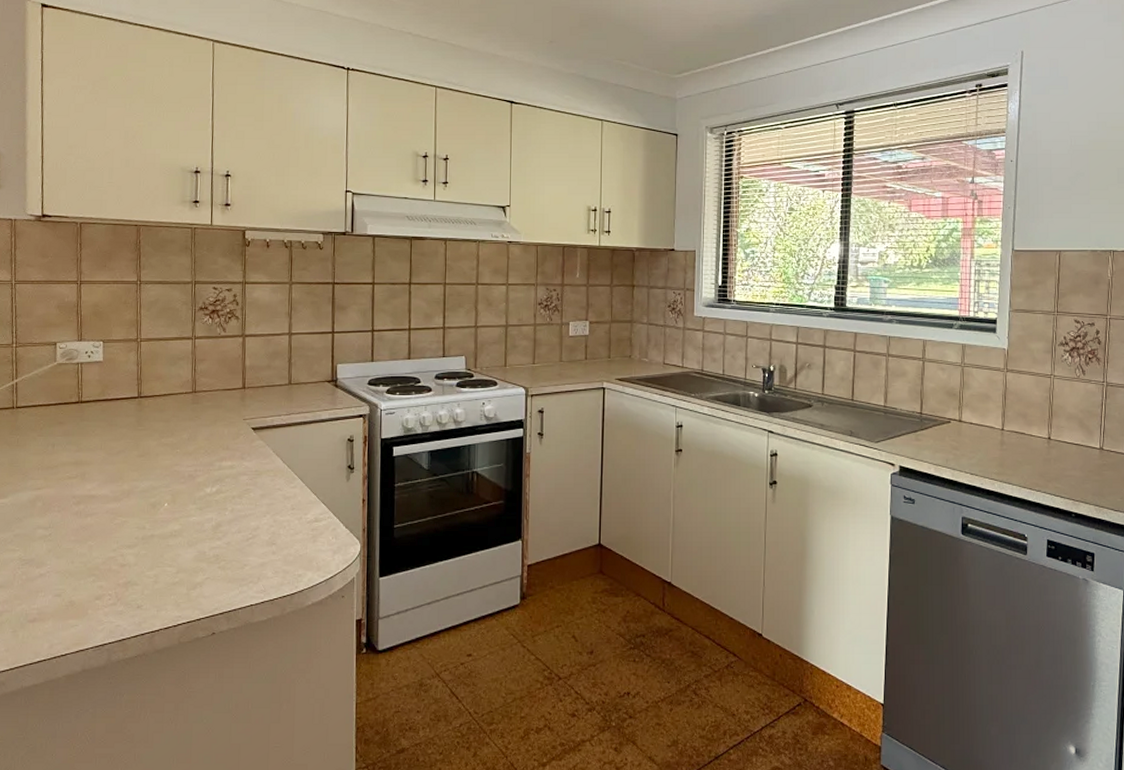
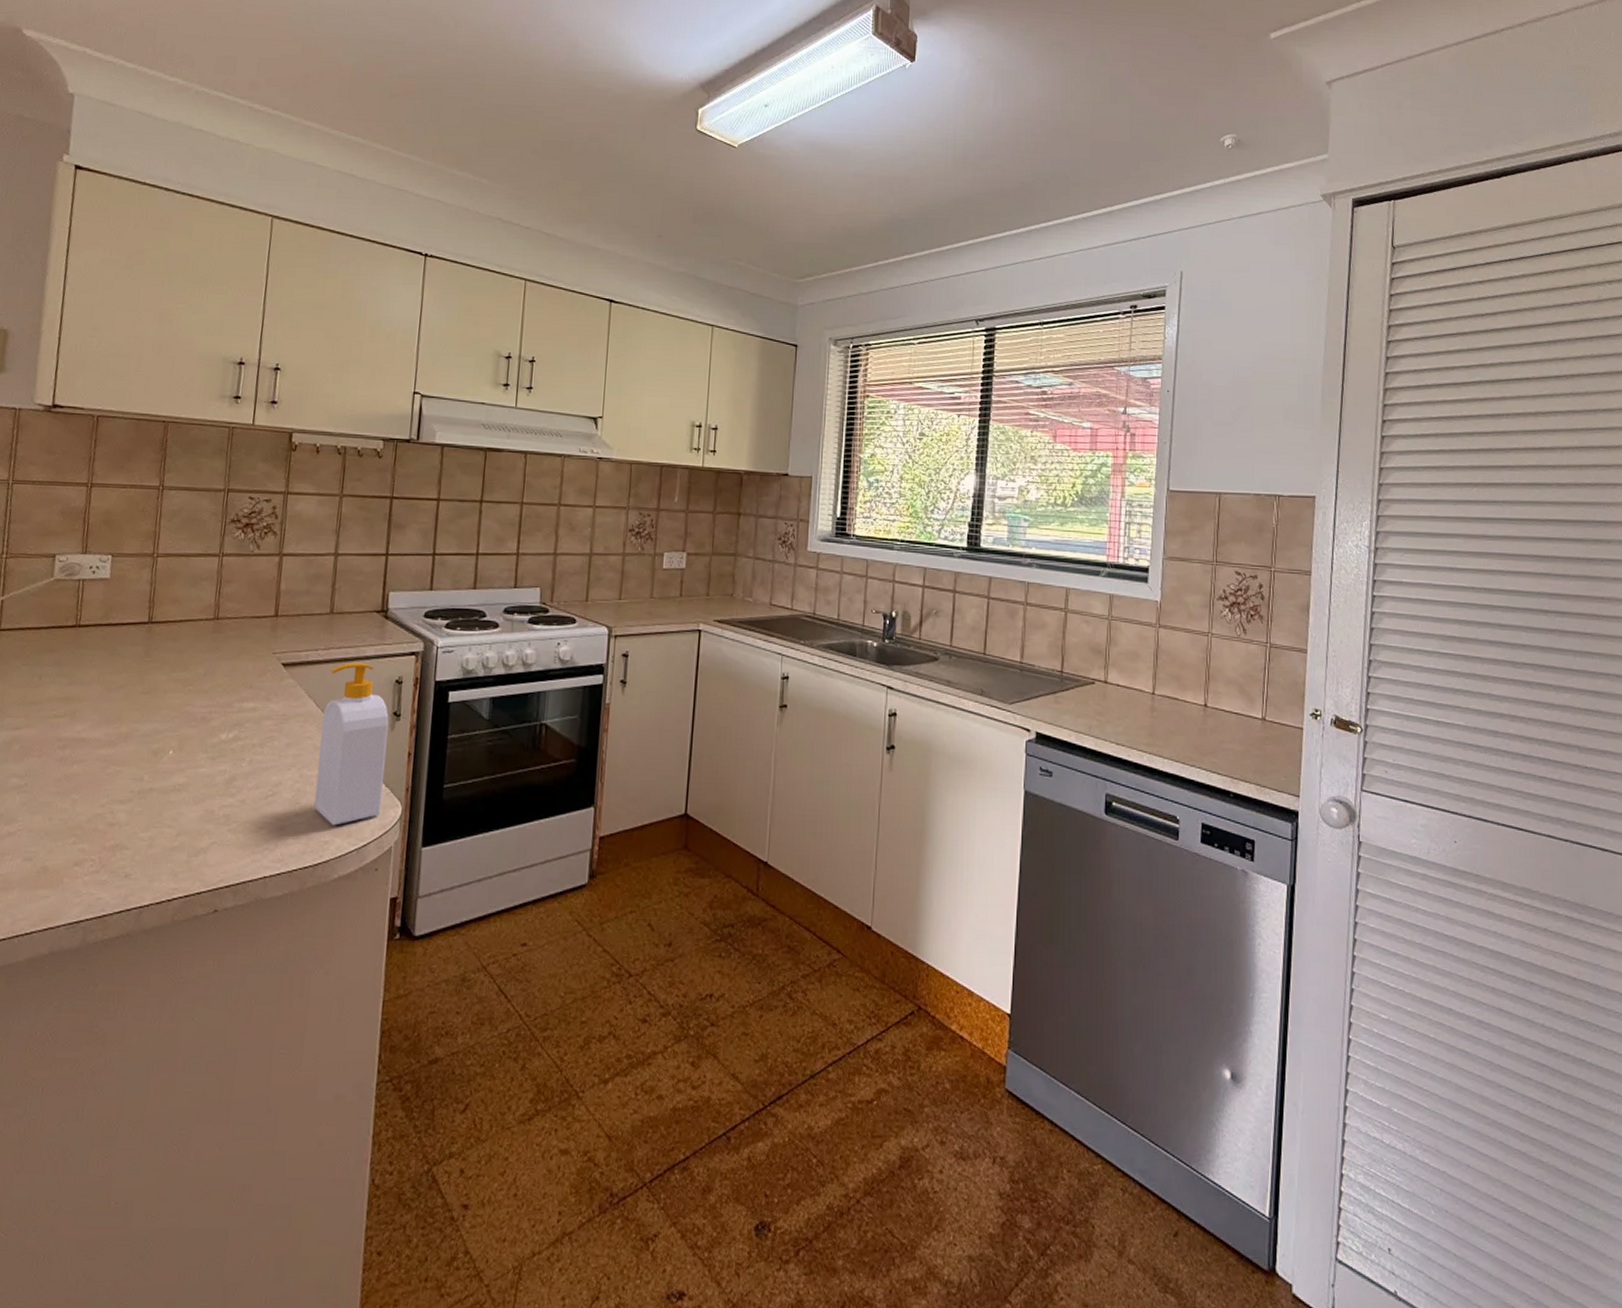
soap bottle: none [287,425,344,562] -> present [314,662,389,826]

